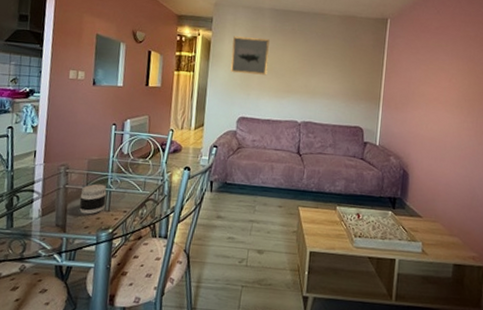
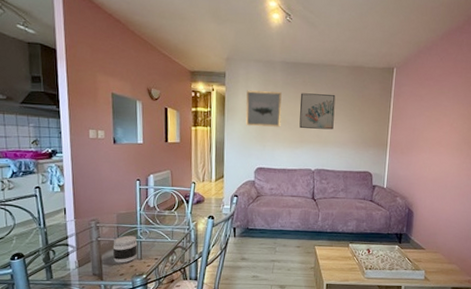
wall art: none [286,41,326,80] -> present [299,93,336,130]

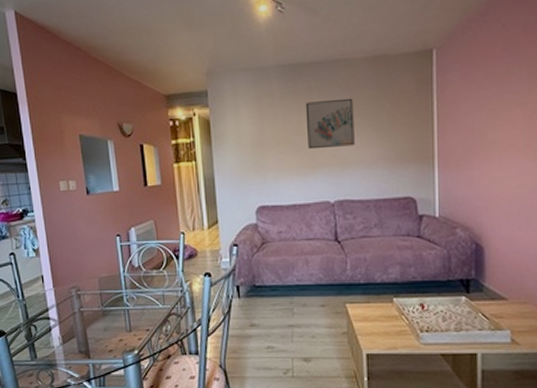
jar: present [112,235,137,263] -> none [97,303,126,337]
wall art: present [245,90,282,127] -> none [236,104,284,155]

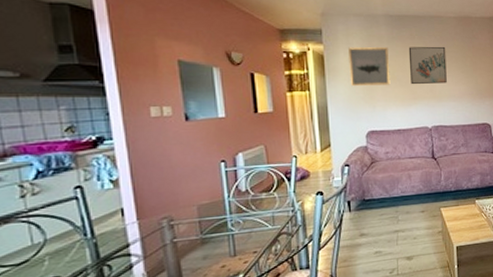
wall art: none [236,104,284,155] -> present [349,46,391,87]

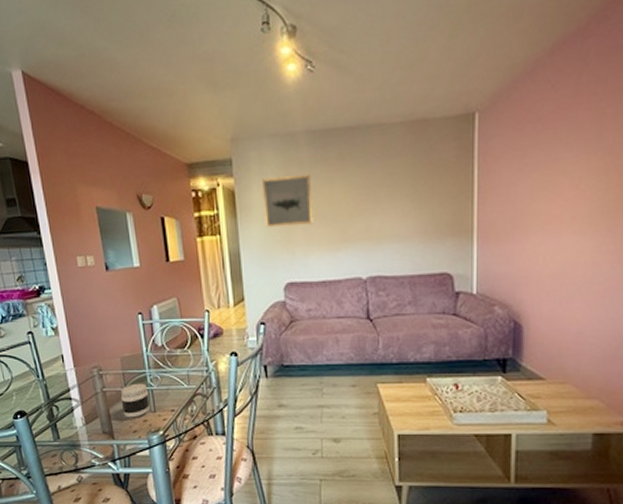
jar: none [195,229,229,266] -> present [120,383,150,418]
wall art: present [408,46,447,85] -> none [336,166,389,223]

